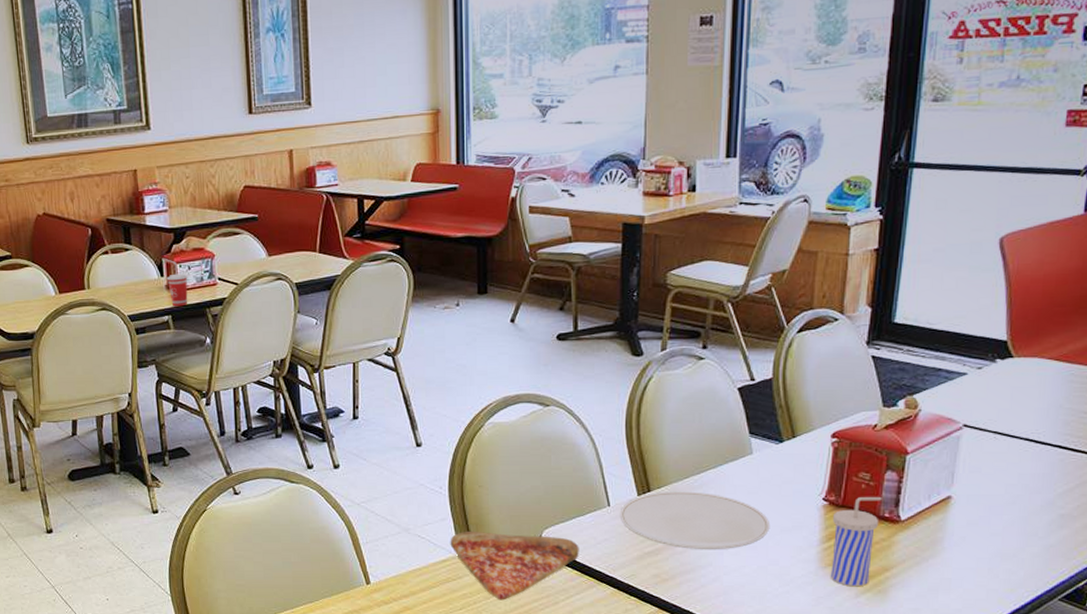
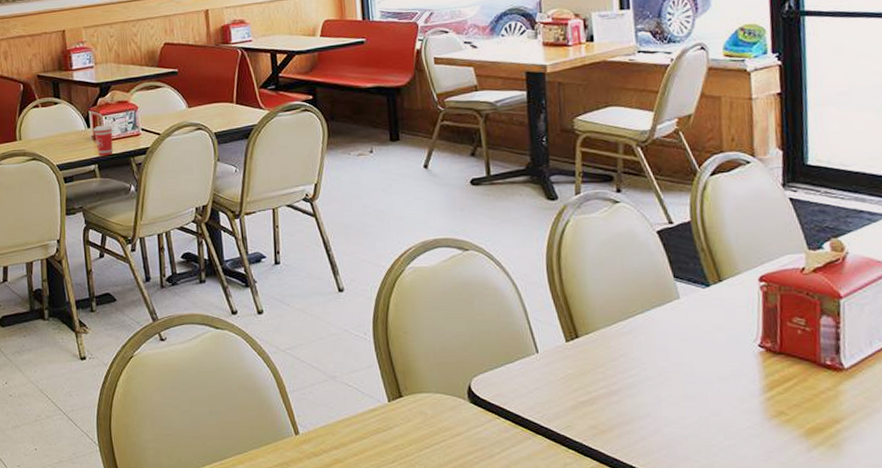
pizza slice: present [450,531,579,601] -> none [378,378,511,453]
plate: present [619,491,771,550] -> none [549,337,707,400]
beverage cup: present [831,497,882,587] -> none [771,344,821,440]

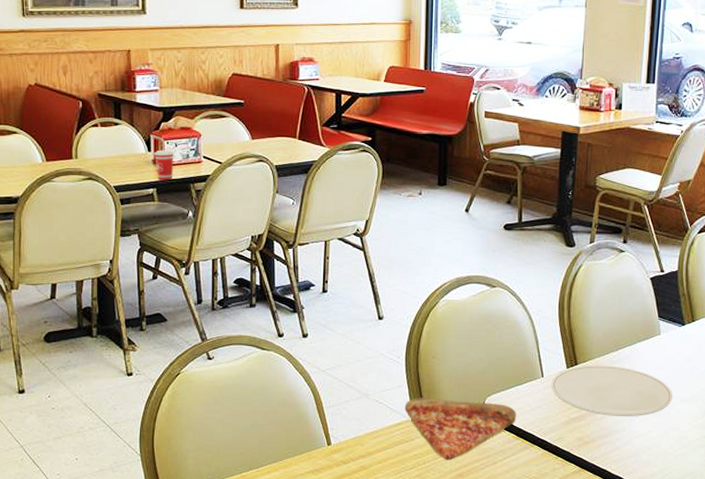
pizza slice: none [378,378,511,453] -> present [404,397,516,461]
plate: none [549,337,707,400] -> present [551,365,673,417]

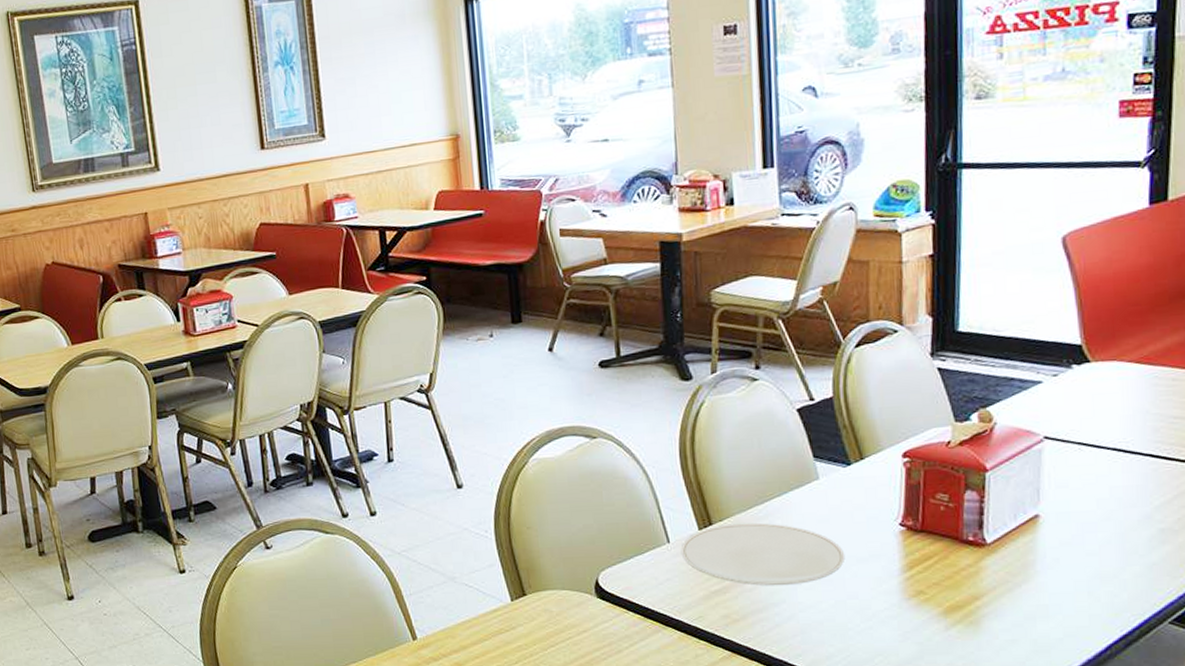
beverage cup: present [151,134,174,181] -> none [179,302,207,353]
pizza slice: present [404,397,516,461] -> none [500,576,641,651]

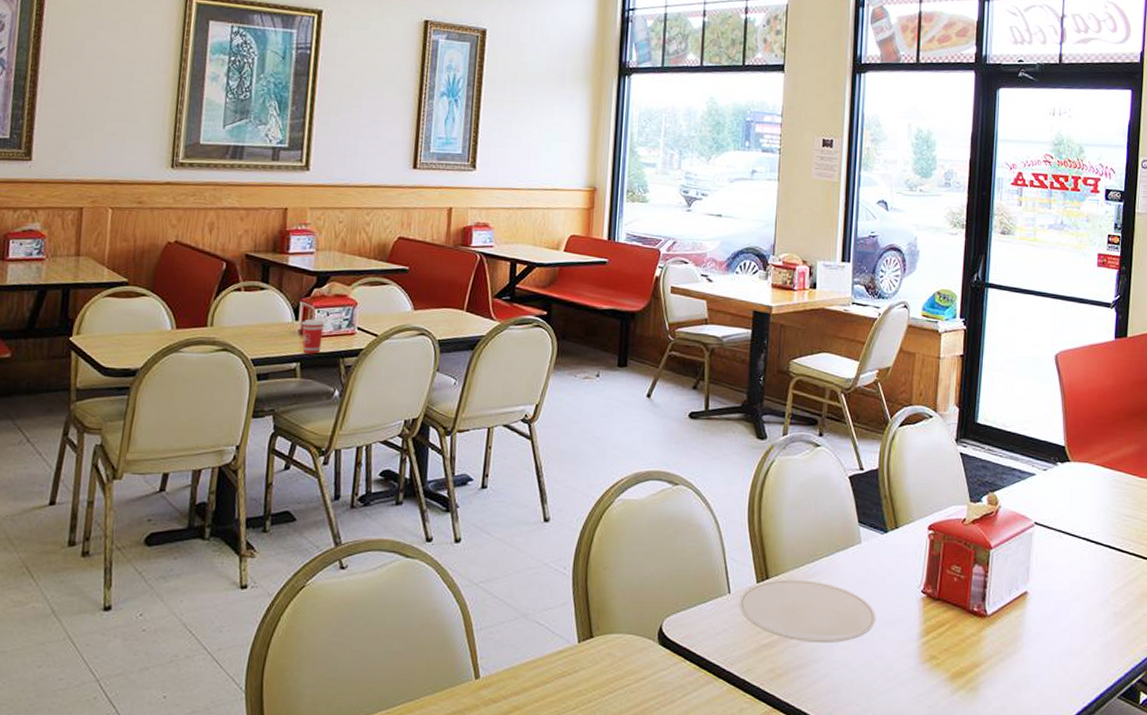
beverage cup: none [179,302,207,353] -> present [301,301,325,354]

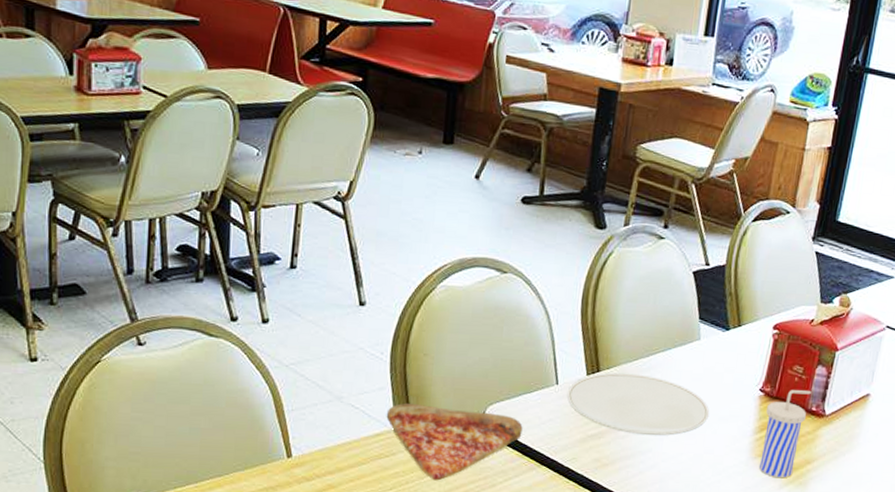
beverage cup: present [301,301,325,354] -> none [74,53,105,115]
pizza slice: none [569,617,699,698] -> present [386,402,523,481]
beverage cup: none [929,590,971,684] -> present [759,390,811,479]

